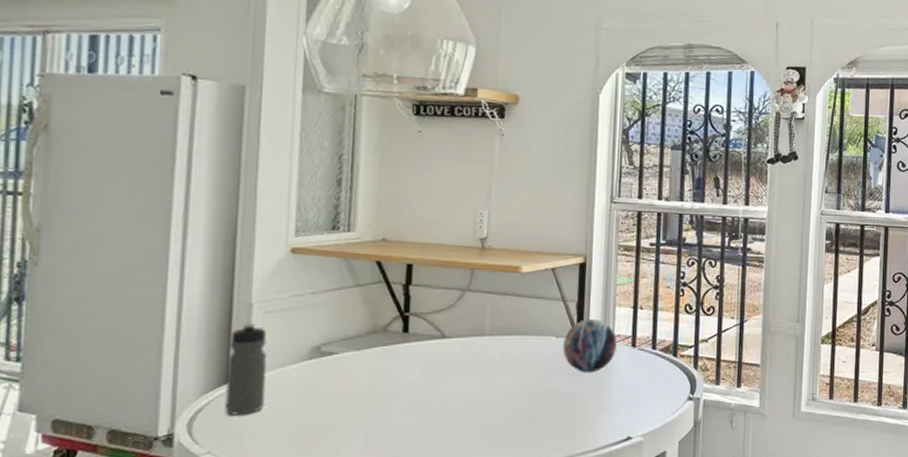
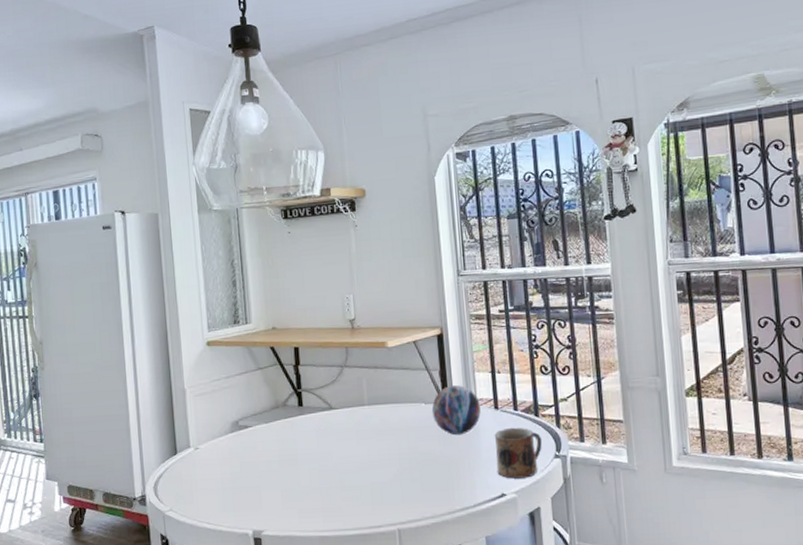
water bottle: present [224,323,268,415] -> none [173,405,205,480]
mug: none [625,367,678,421] -> present [494,427,543,479]

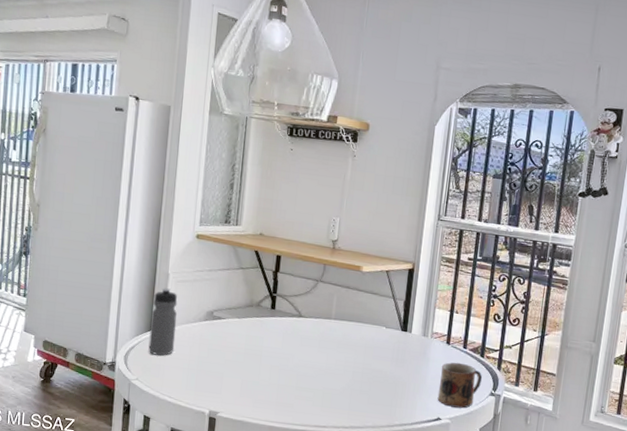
water bottle: none [173,405,205,480] -> present [148,288,178,356]
decorative orb: present [431,385,481,436] -> none [390,316,435,361]

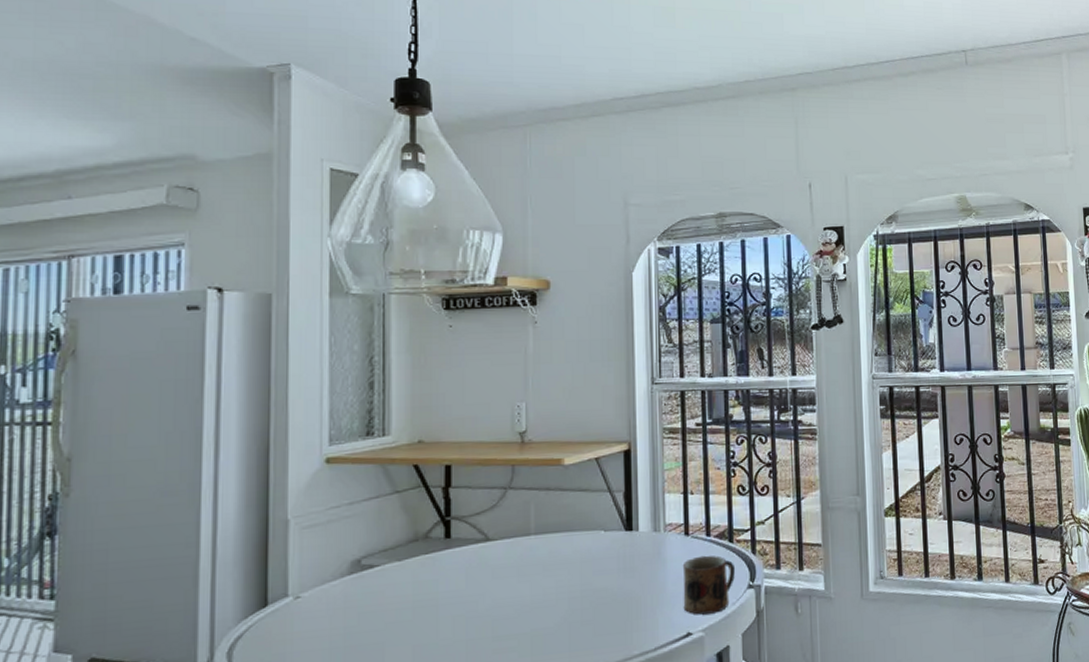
water bottle: present [148,288,178,356] -> none [265,540,307,641]

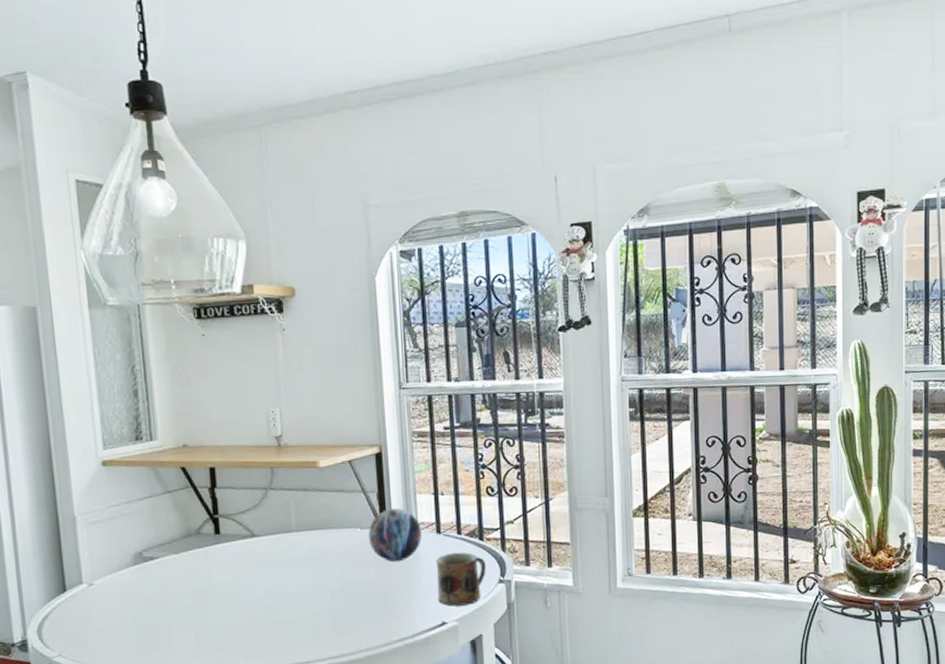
decorative orb: none [612,508,669,568] -> present [368,508,422,562]

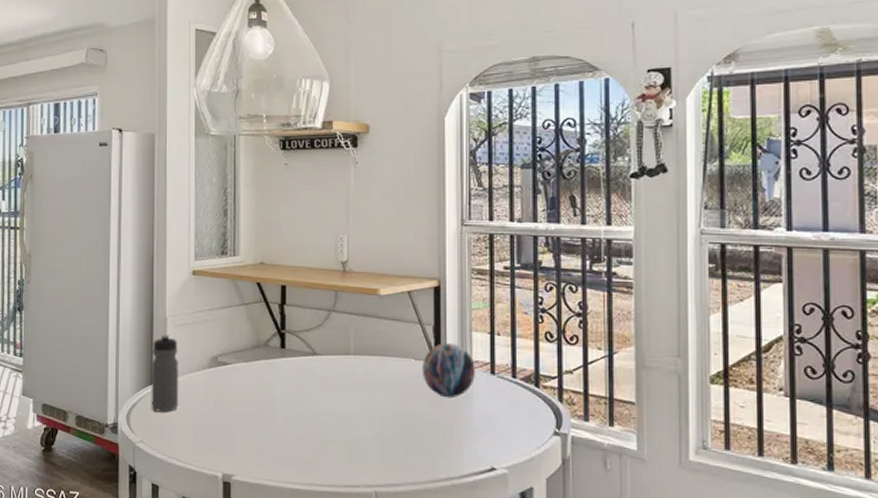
water bottle: none [61,535,101,621] -> present [151,334,179,412]
mug: present [435,552,487,606] -> none [488,396,542,454]

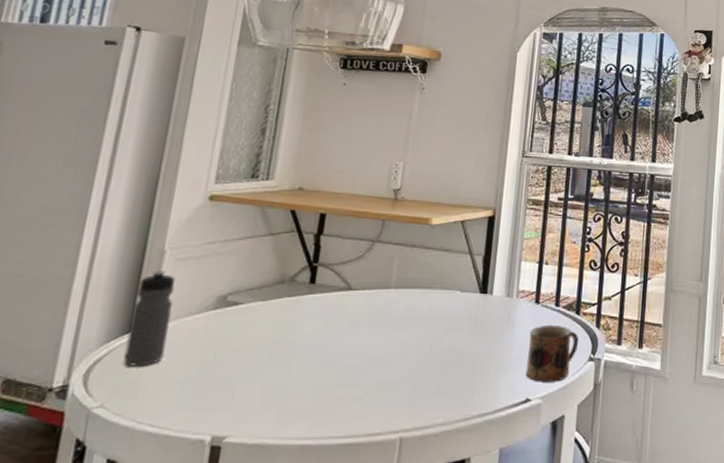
decorative orb: present [421,343,475,398] -> none [466,274,521,330]
mug: none [488,396,542,454] -> present [525,324,579,382]

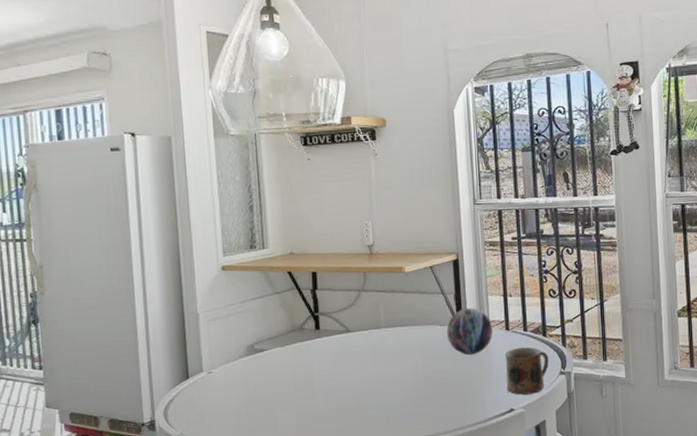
water bottle: present [123,270,175,367] -> none [186,329,218,404]
decorative orb: none [466,274,521,330] -> present [446,308,493,356]

